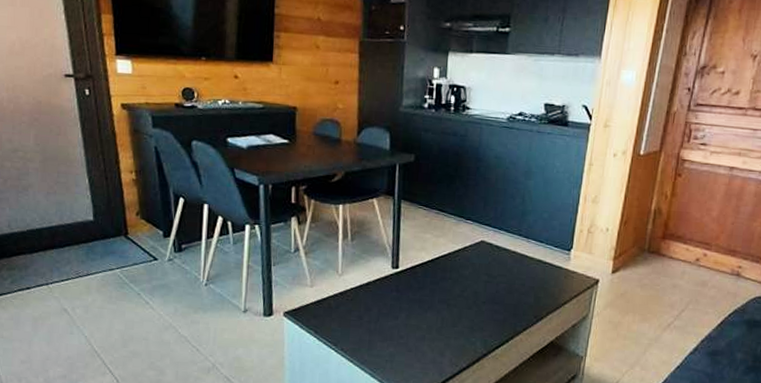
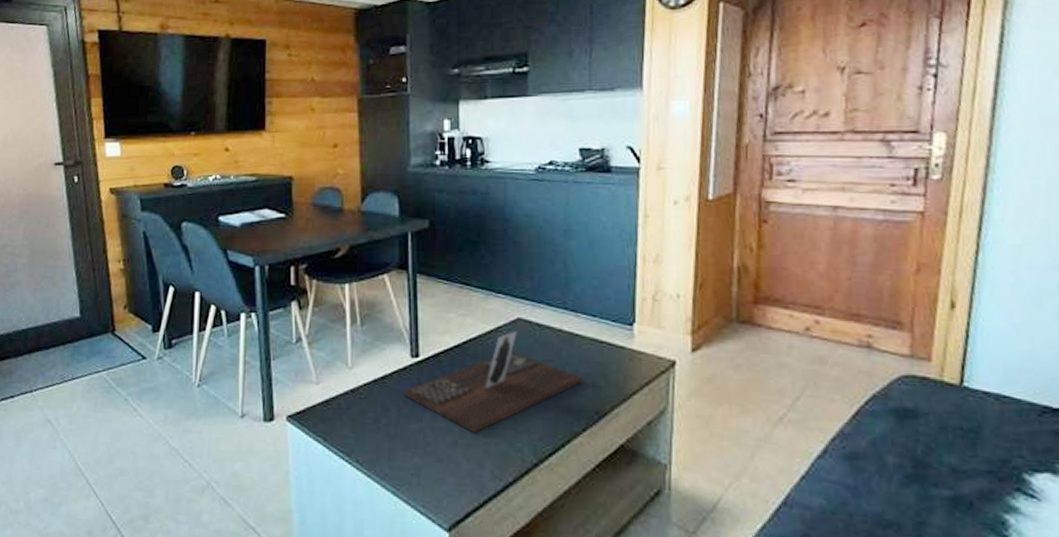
decorative tray: none [383,251,527,330] -> present [403,331,582,433]

